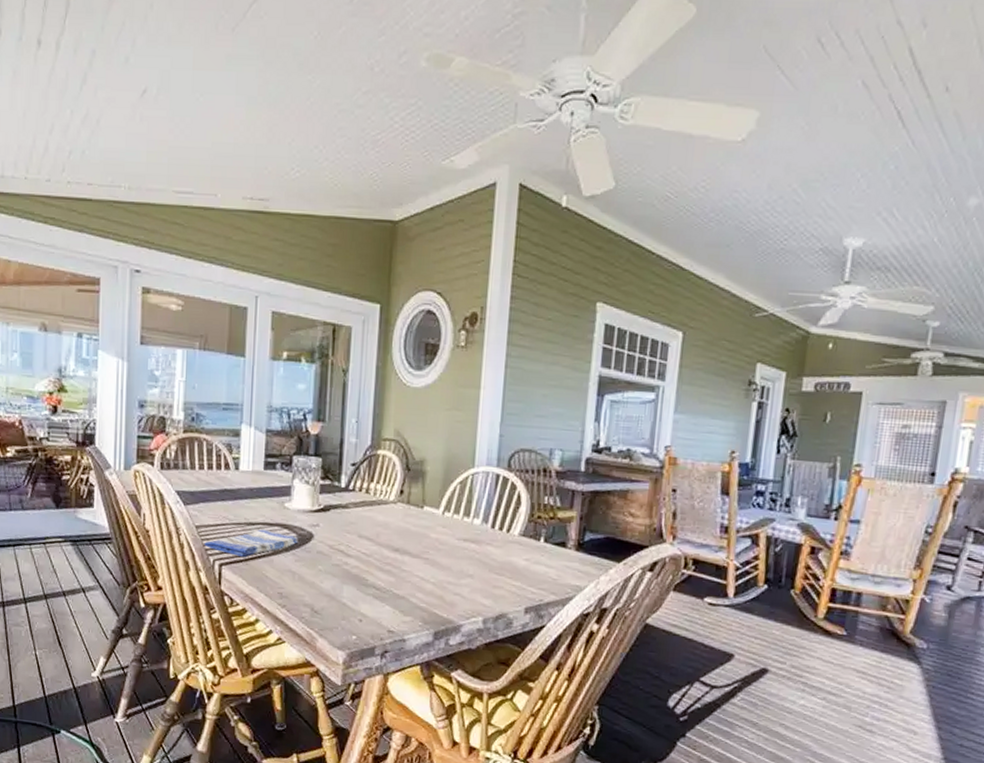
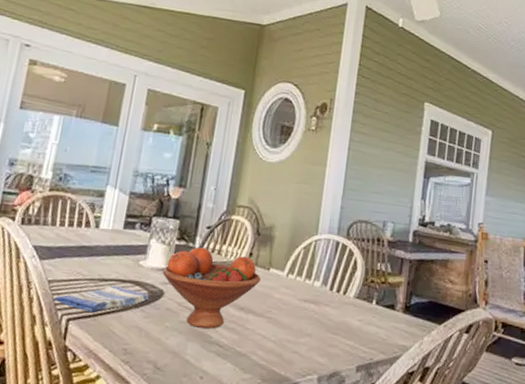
fruit bowl: none [309,486,414,572] -> present [162,247,261,329]

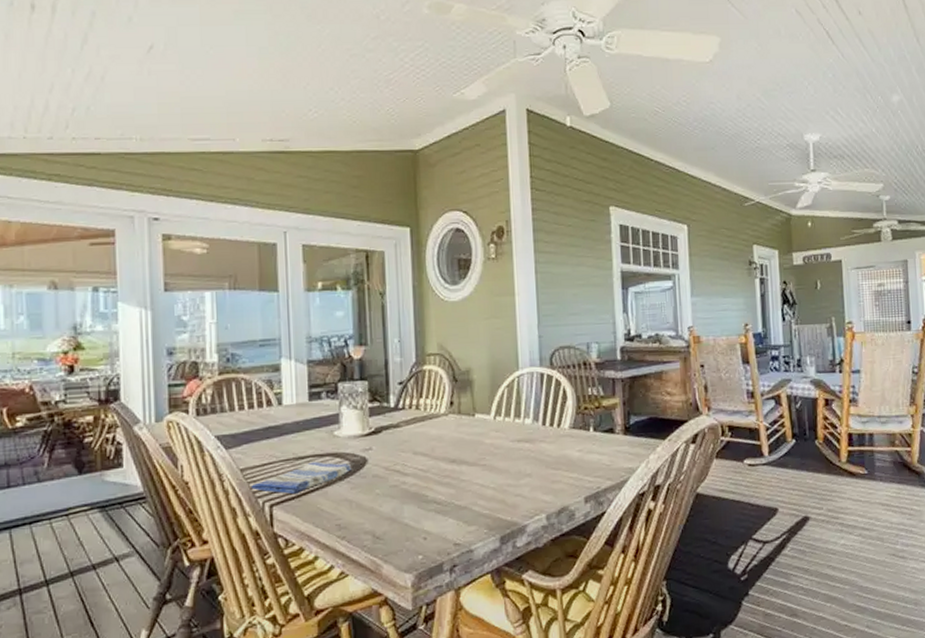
fruit bowl: present [162,247,261,329] -> none [360,405,467,489]

